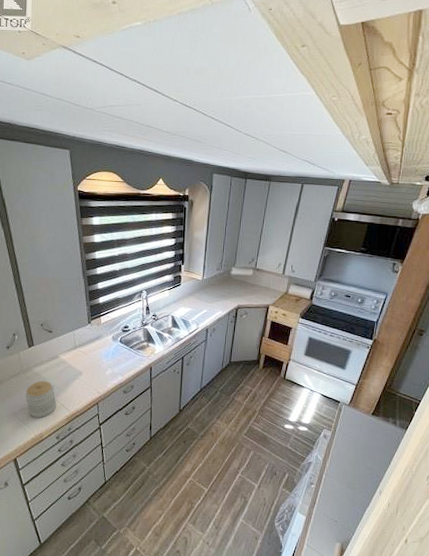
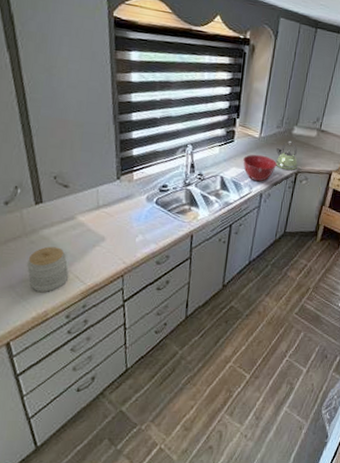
mixing bowl: none [189,294,220,319] -> present [243,154,278,182]
kettle: none [217,280,238,307] -> present [275,140,299,171]

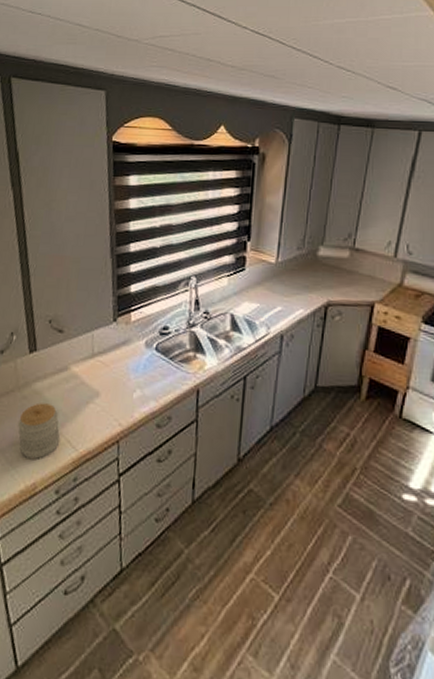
mixing bowl: present [243,154,278,182] -> none [257,284,301,320]
kettle: present [275,140,299,171] -> none [297,264,328,304]

